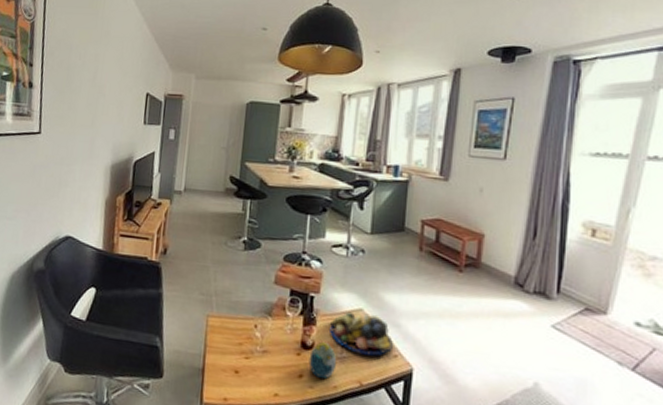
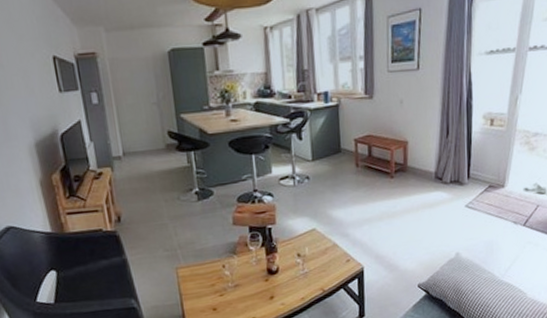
decorative egg: present [308,341,337,379] -> none [276,264,301,295]
fruit bowl: present [330,311,393,356] -> none [289,231,345,266]

